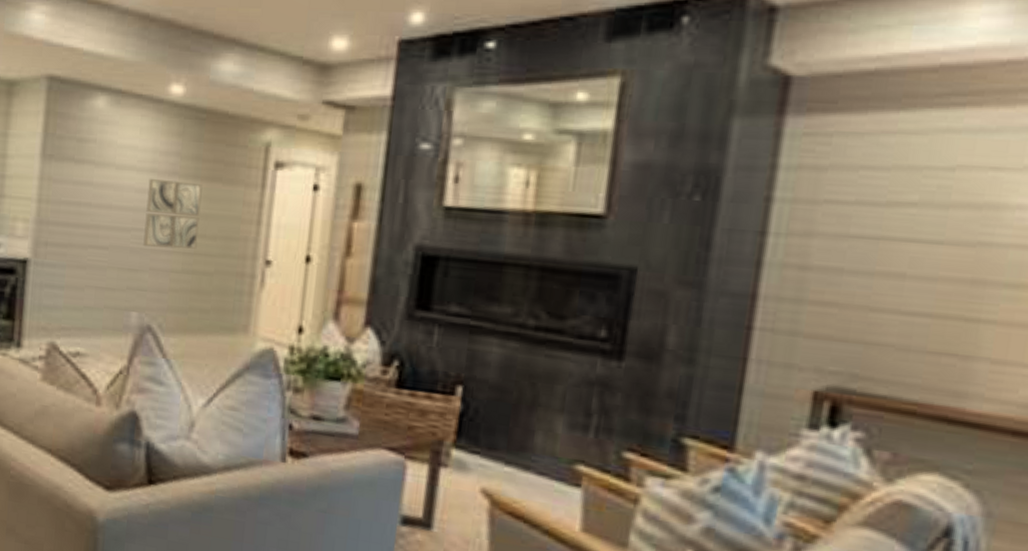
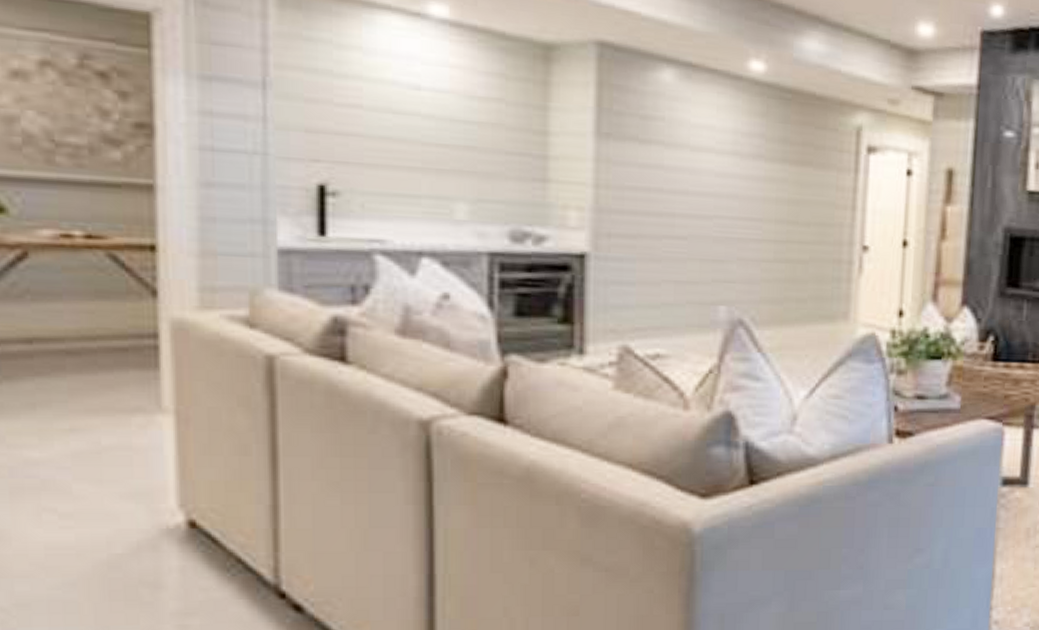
wall art: present [143,178,203,249] -> none [728,161,792,237]

